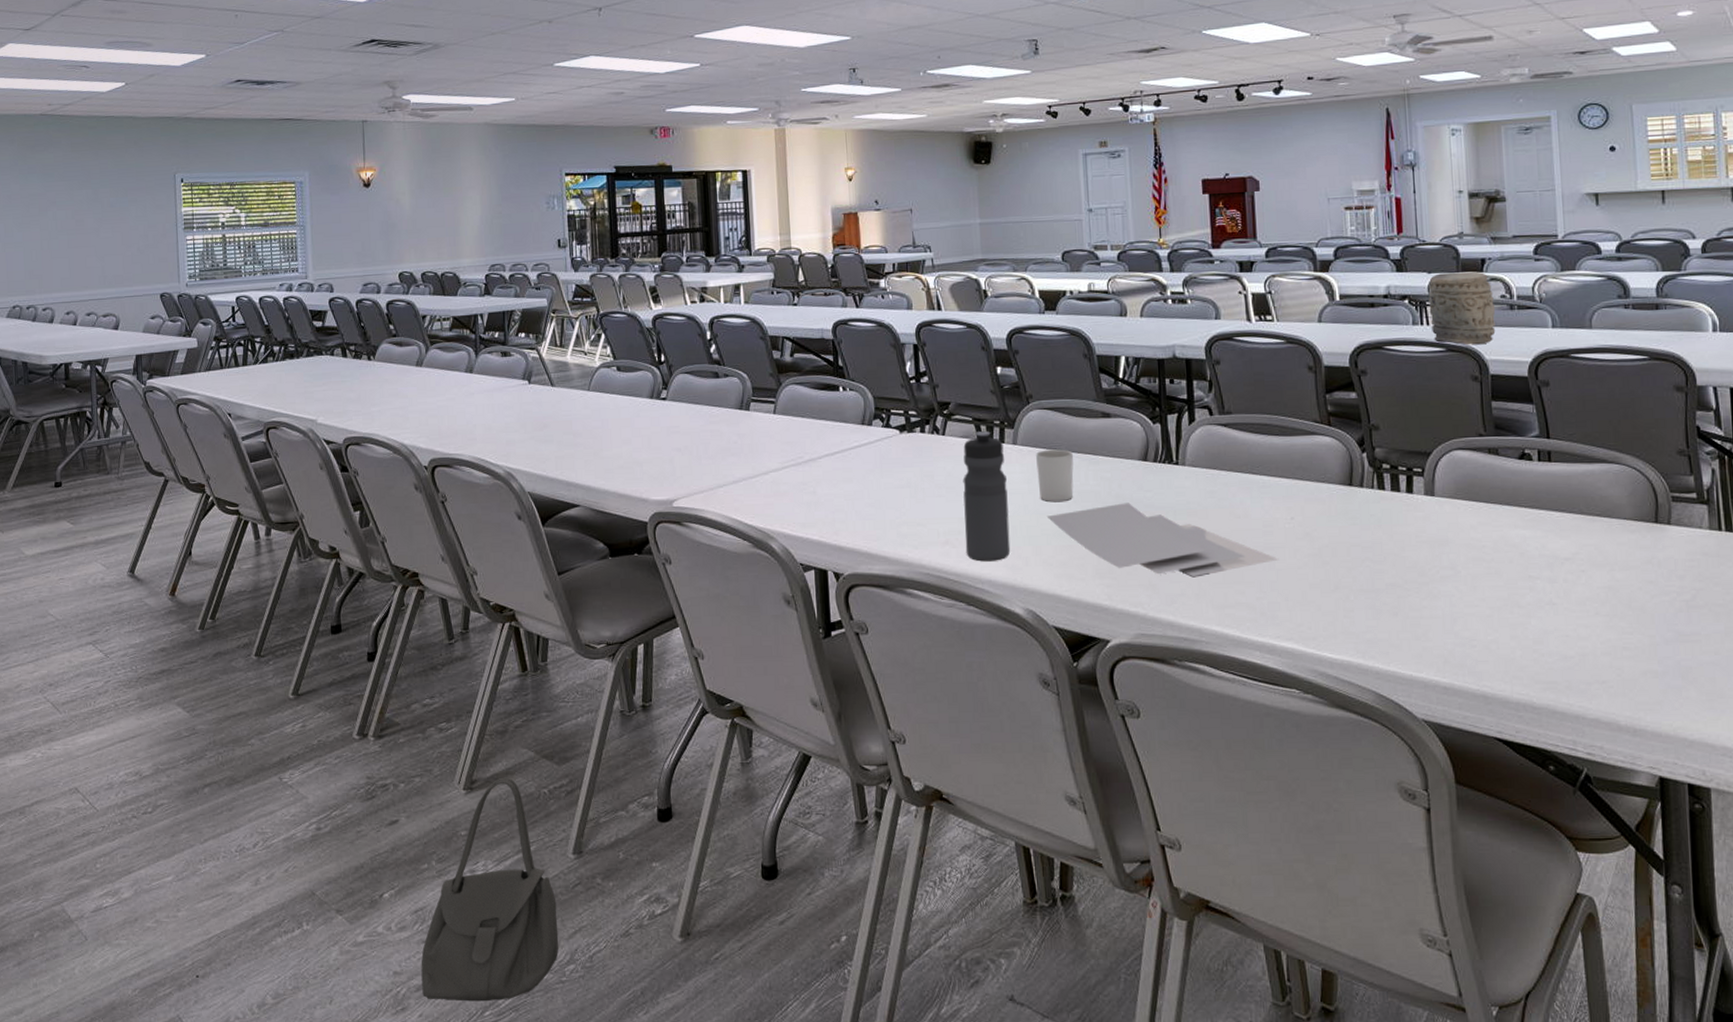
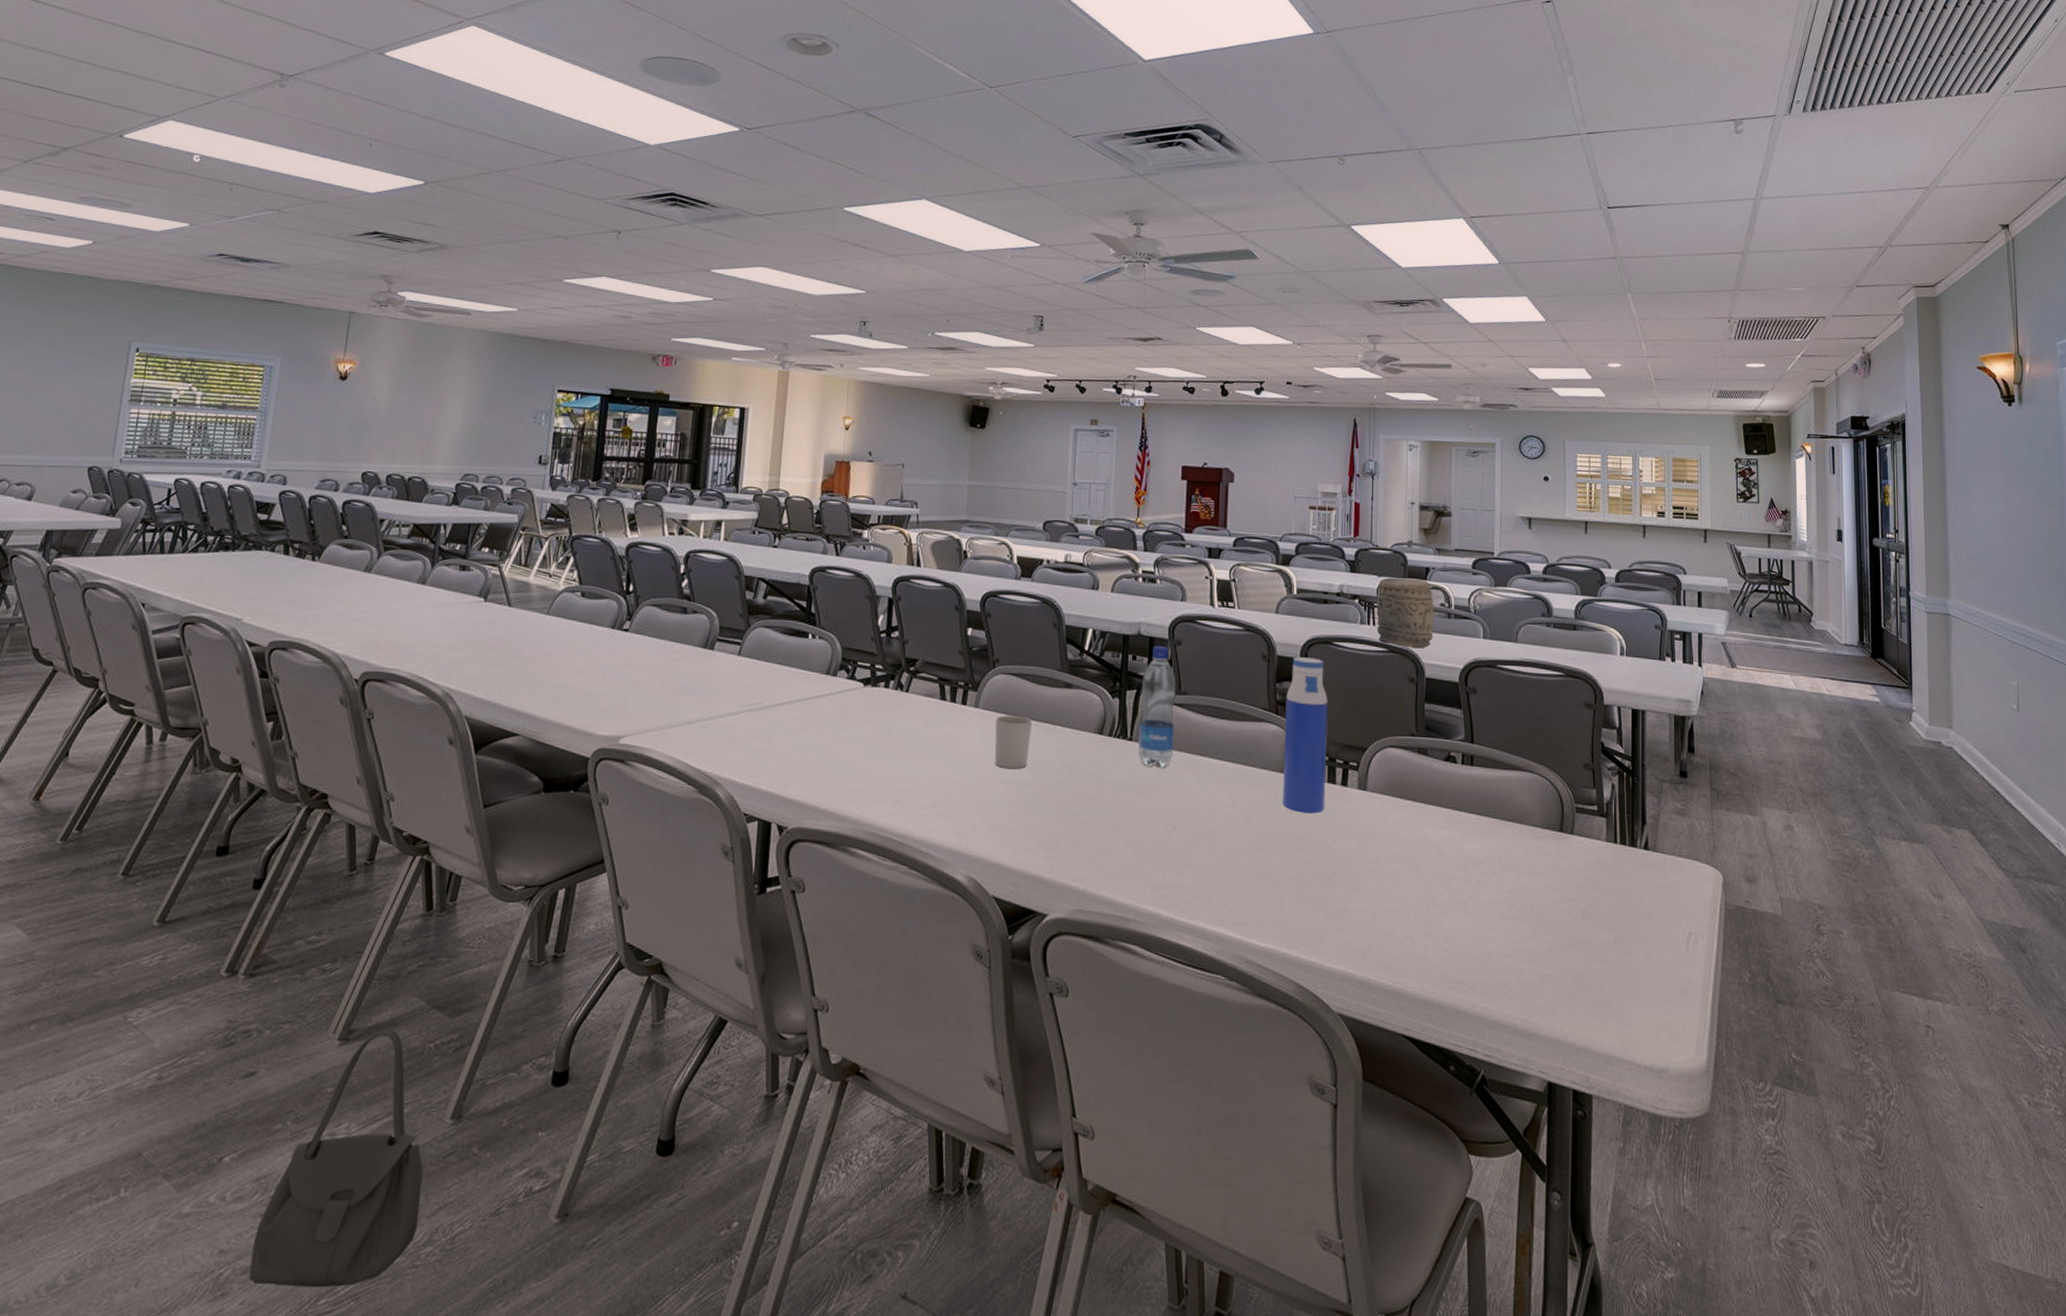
water bottle: present [963,431,1011,562] -> none [914,691,965,825]
papers: present [1046,503,1278,578] -> none [999,775,1217,856]
bottle: none [1182,366,1223,491] -> present [1138,645,1176,769]
water bottle: none [1338,364,1391,524] -> present [1283,657,1328,814]

